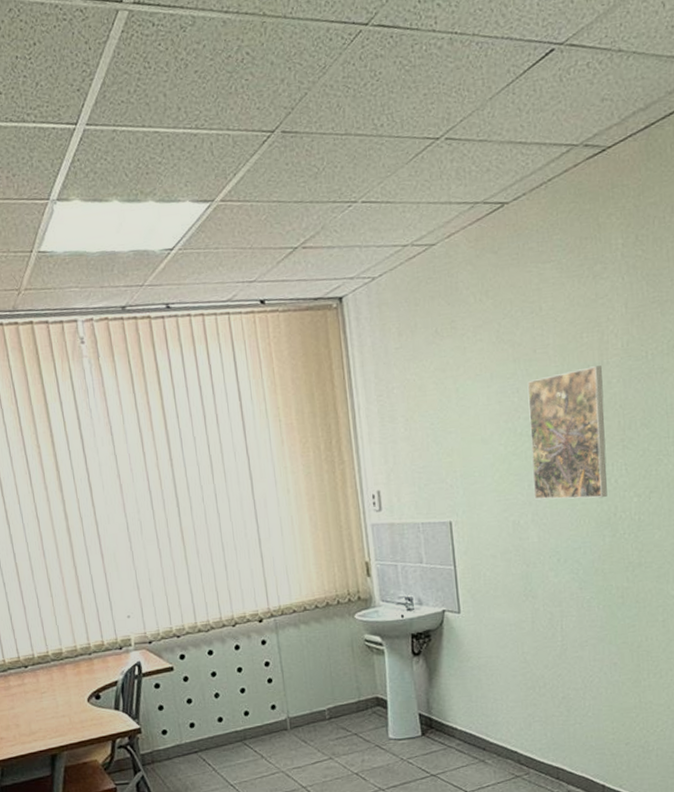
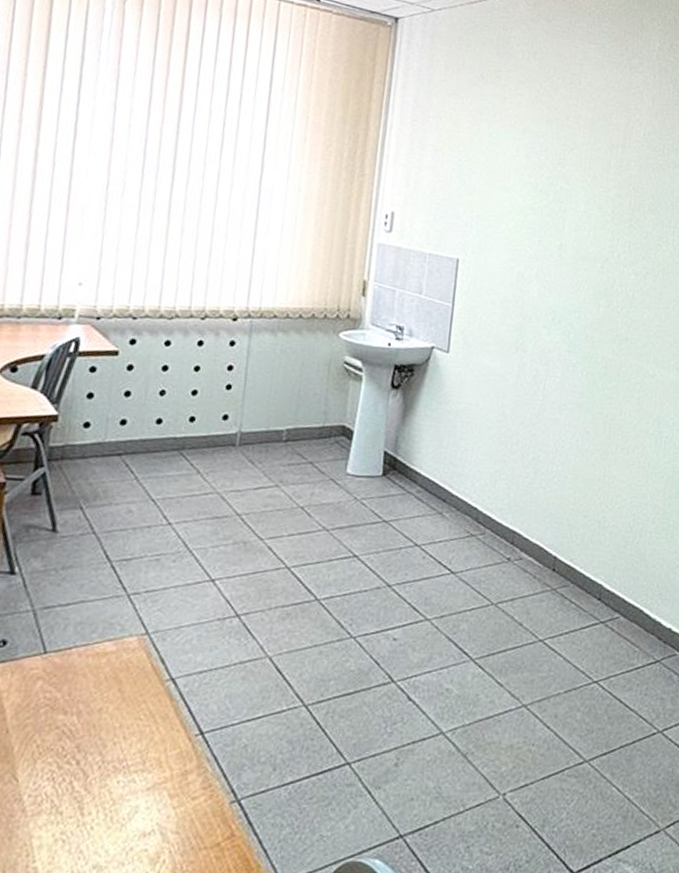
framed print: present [527,365,607,500] -> none [542,143,624,269]

